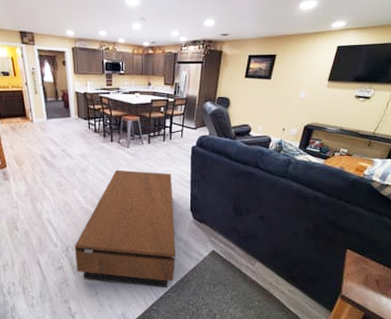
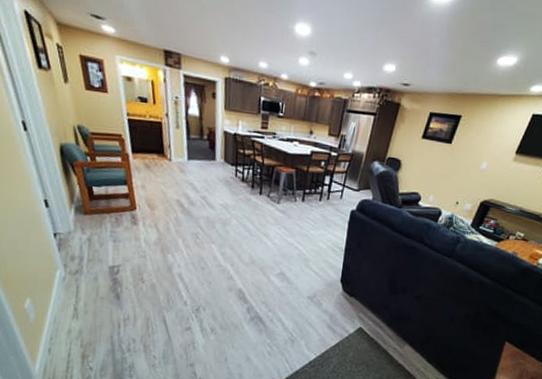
coffee table: present [74,170,176,288] -> none [206,227,325,363]

